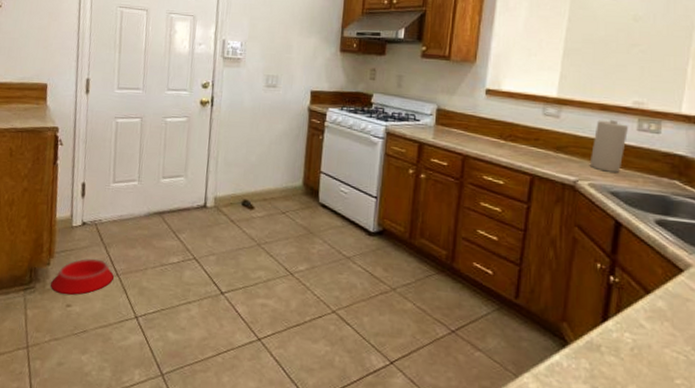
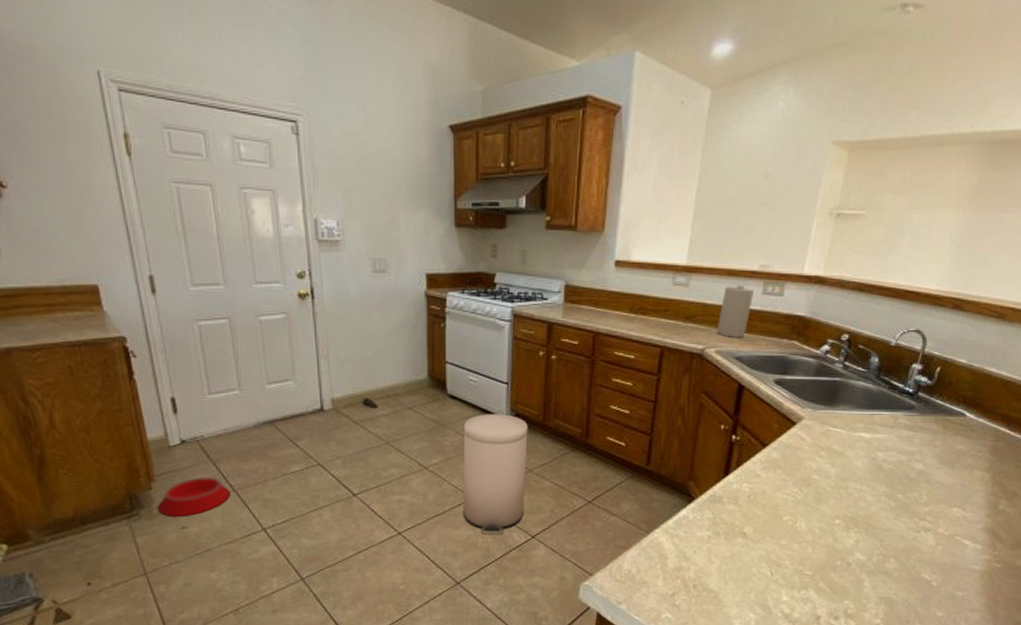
pedal bin: none [322,225,394,356] -> present [462,414,528,535]

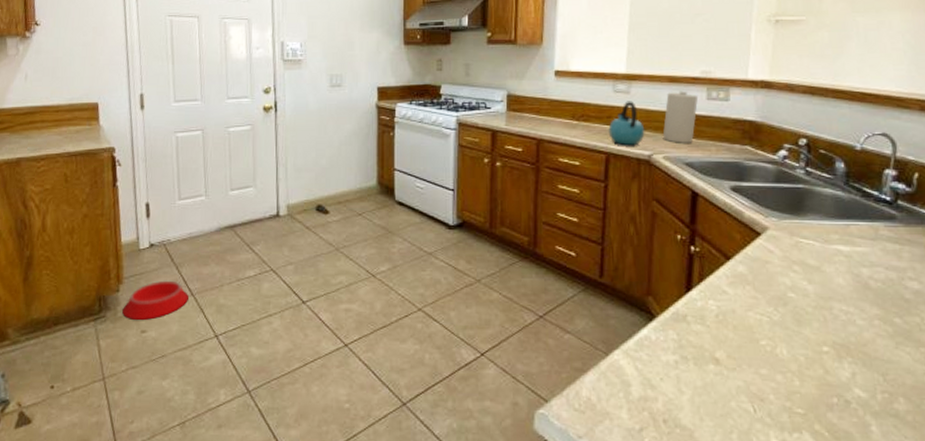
pedal bin: present [462,414,528,535] -> none [409,221,475,351]
kettle: none [664,294,700,339] -> present [608,101,645,145]

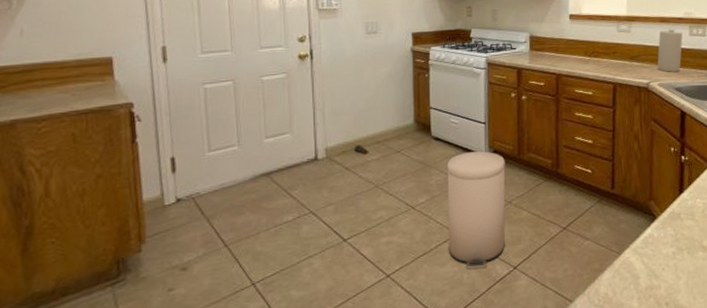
pet bowl: present [121,280,188,320] -> none [144,233,221,279]
pedal bin: none [409,221,475,351] -> present [447,151,506,270]
kettle: present [608,101,645,145] -> none [614,38,644,76]

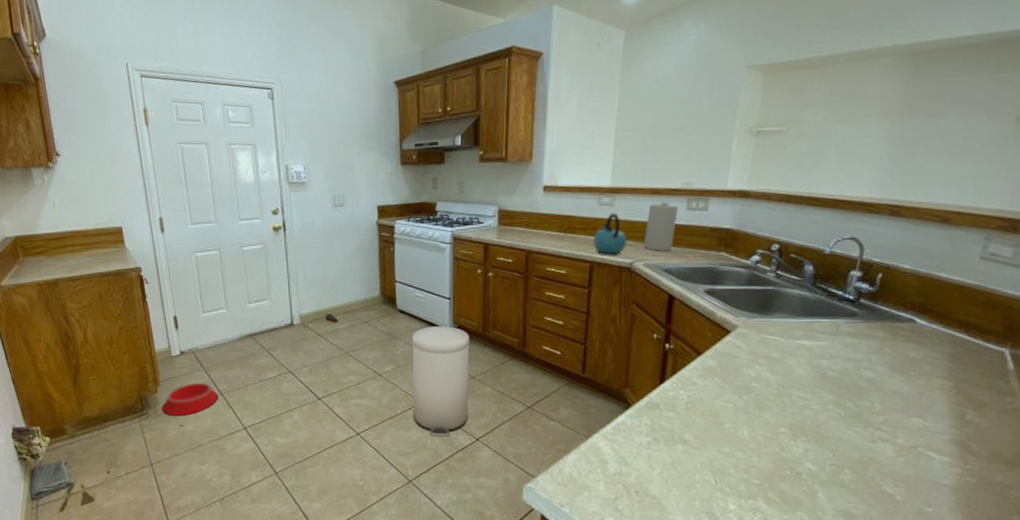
pet bowl: none [144,233,221,279] -> present [161,382,218,416]
kettle: none [614,38,644,76] -> present [593,213,627,254]

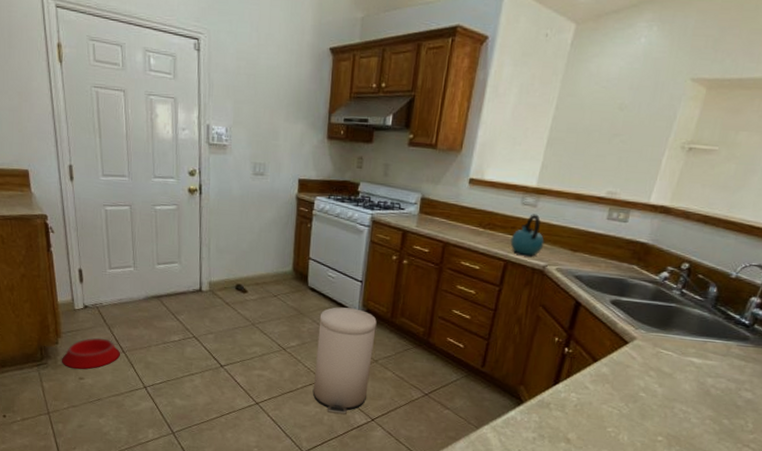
paper towel holder: present [643,202,678,251] -> none [559,209,599,258]

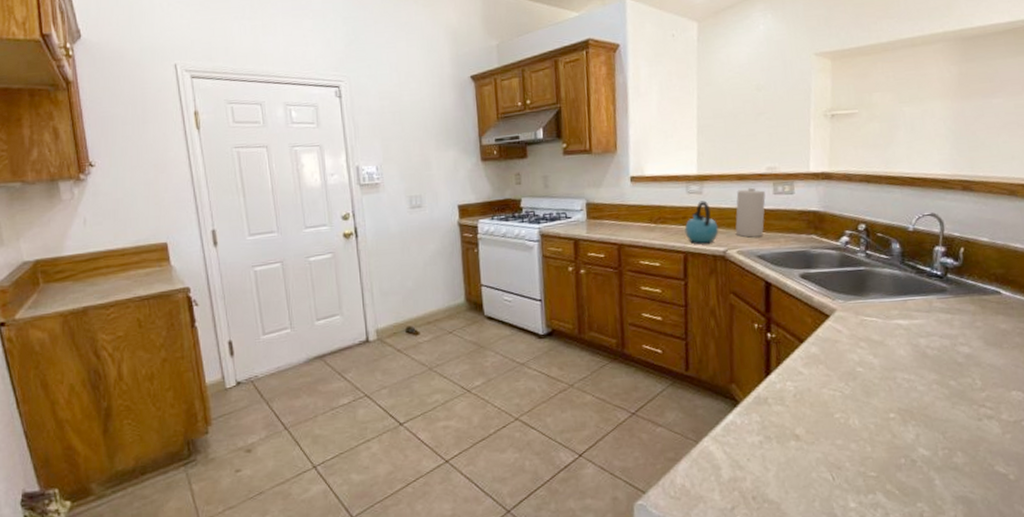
pet bowl: present [61,337,120,370] -> none [212,416,282,460]
pedal bin: present [312,307,377,415] -> none [502,330,569,457]
paper towel holder: none [559,209,599,258] -> present [735,187,766,238]

